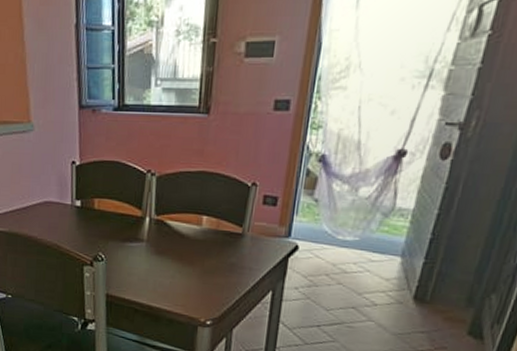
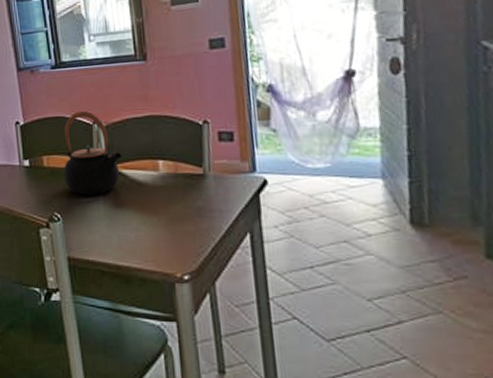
teapot: none [111,158,170,241] -> present [63,110,122,195]

